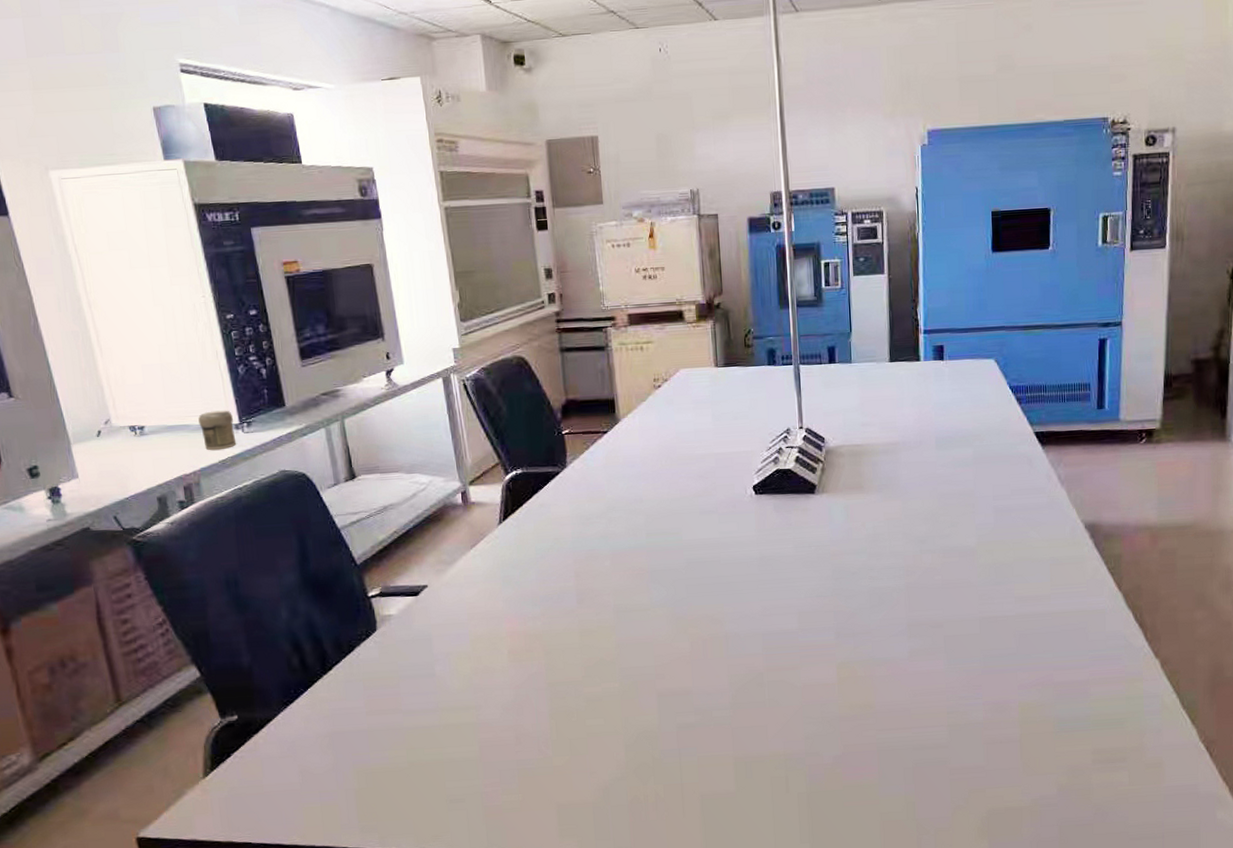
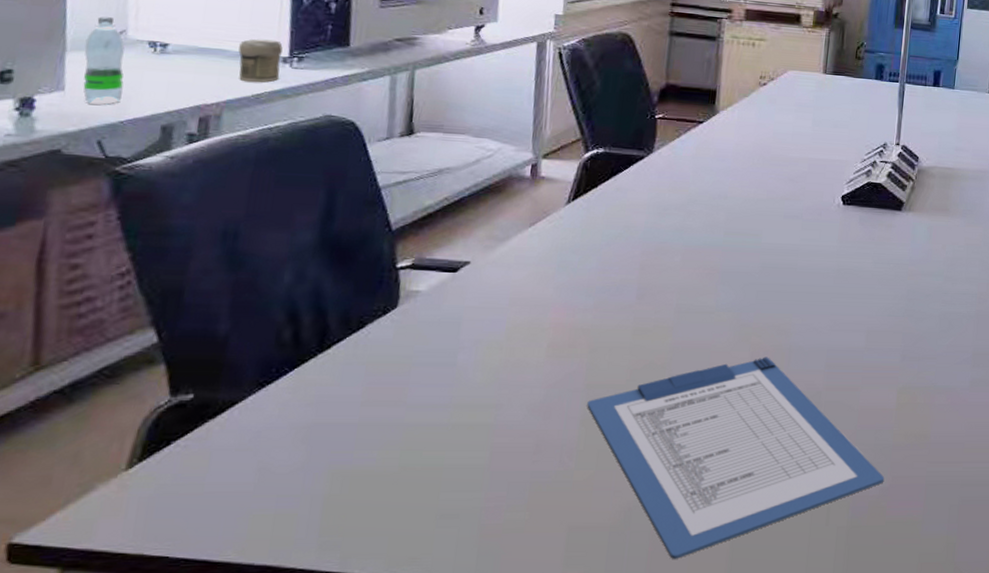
bottle: none [82,410,121,487] -> present [83,17,125,106]
clipboard: none [552,645,836,827] -> present [587,357,885,559]

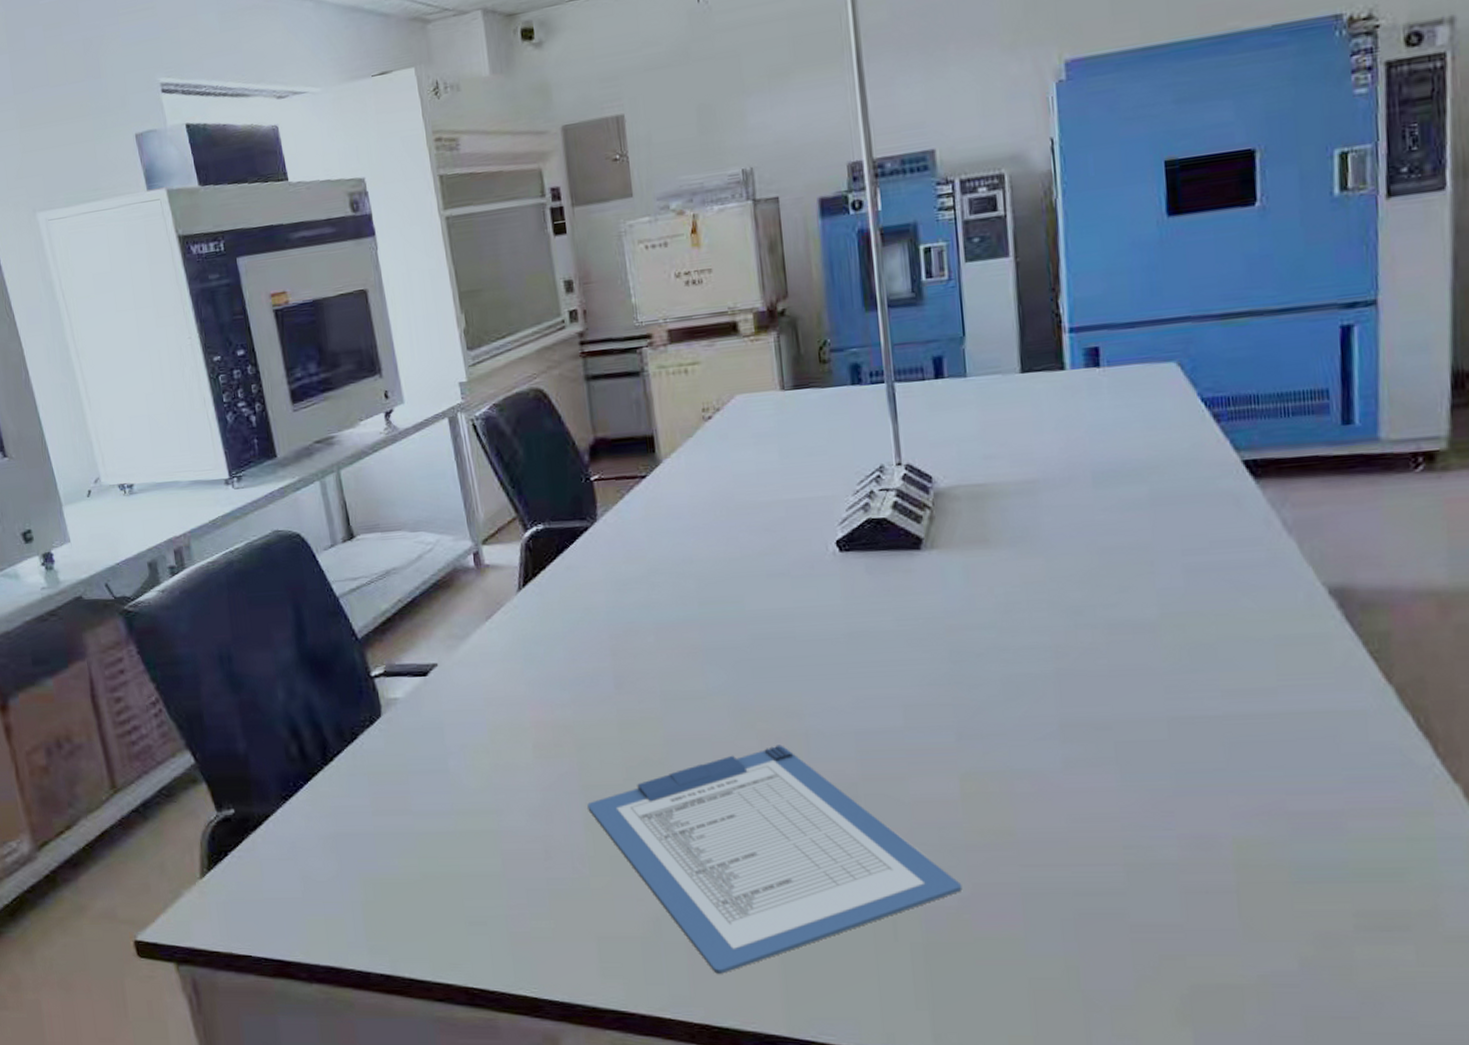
bottle: present [83,17,125,106] -> none [73,468,112,552]
jar: present [238,39,283,83] -> none [187,463,226,510]

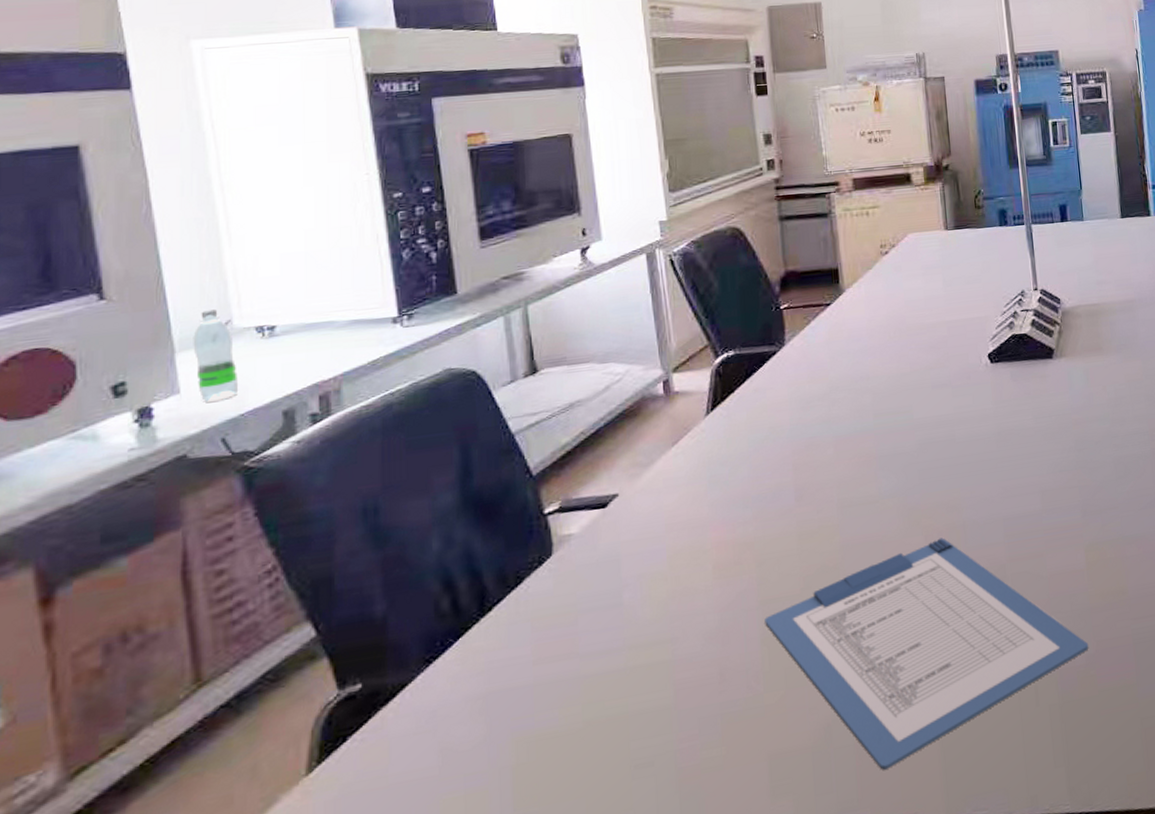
bottle: none [73,468,112,552] -> present [193,309,238,403]

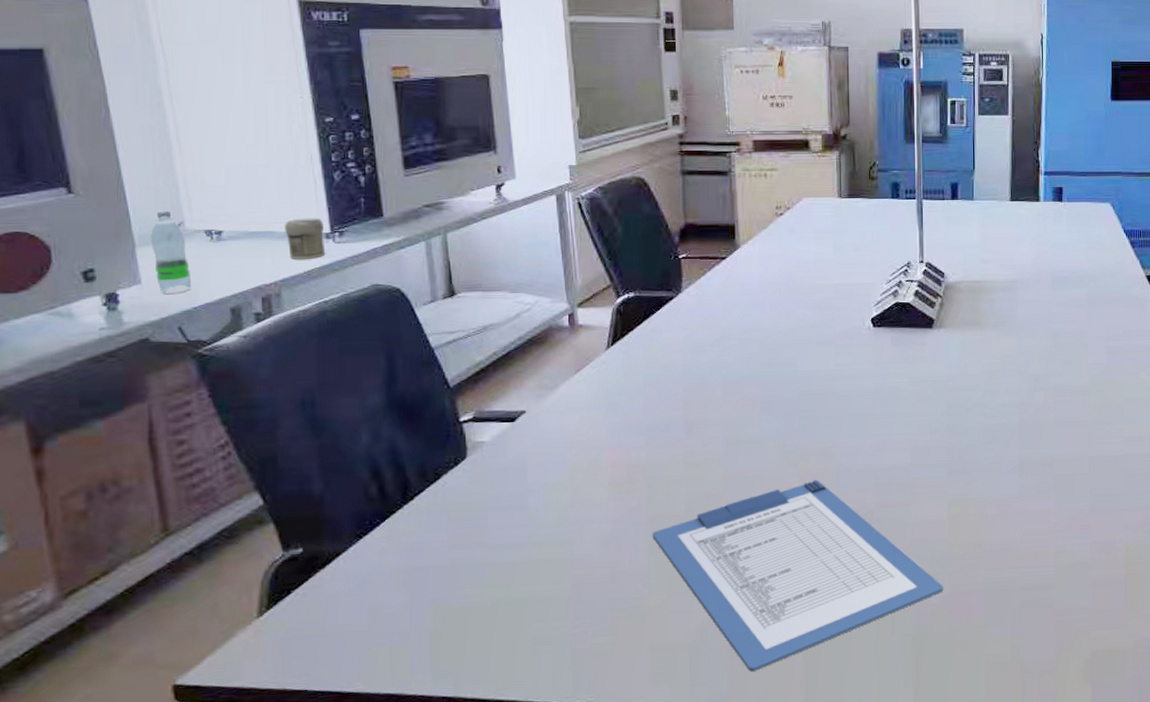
jar: none [347,301,391,351] -> present [285,218,324,260]

